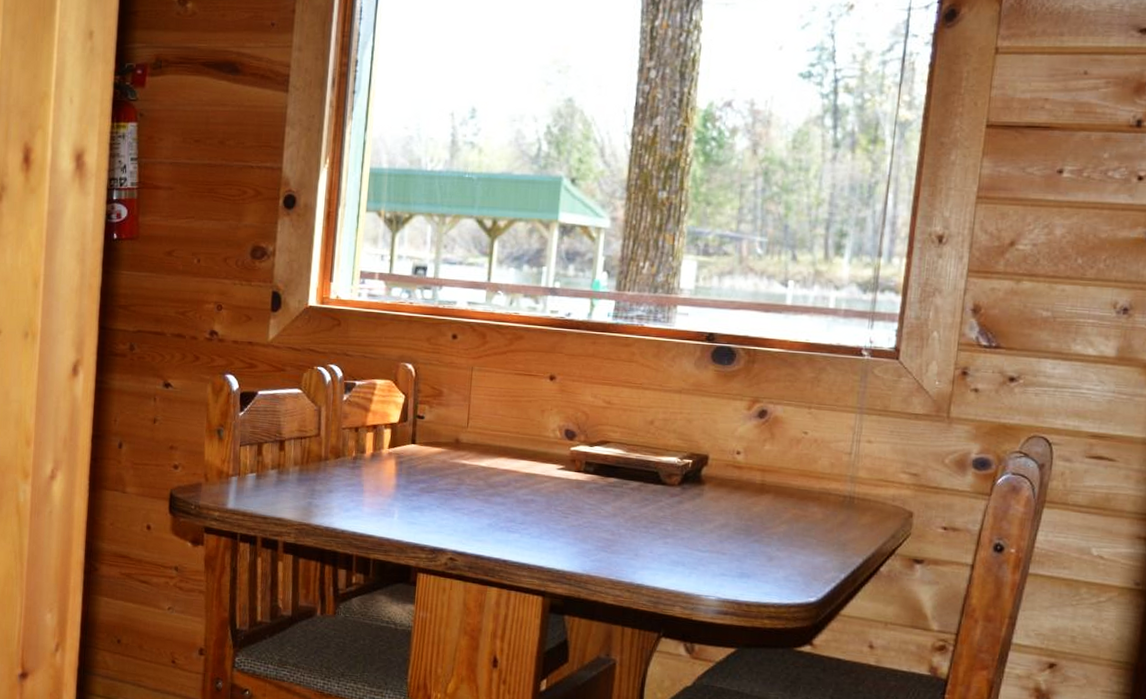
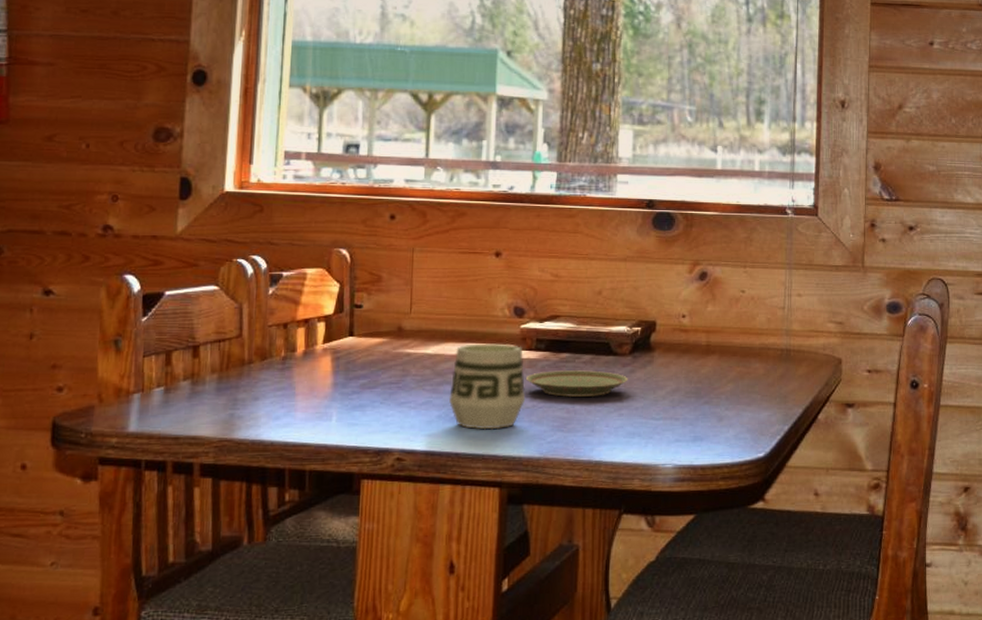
cup: none [499,461,573,543] -> present [449,343,526,430]
plate: none [572,493,676,523] -> present [525,370,628,397]

